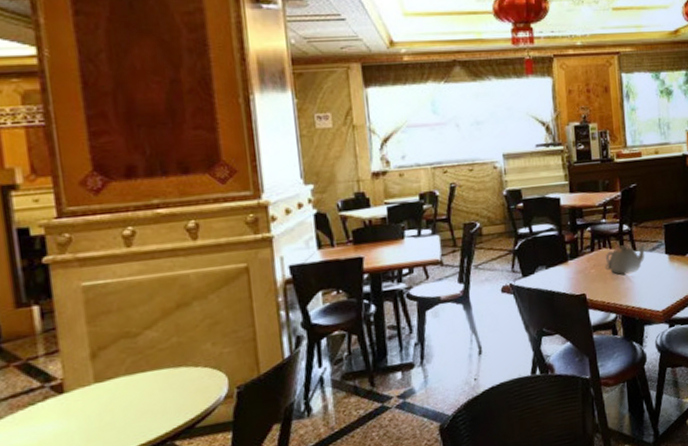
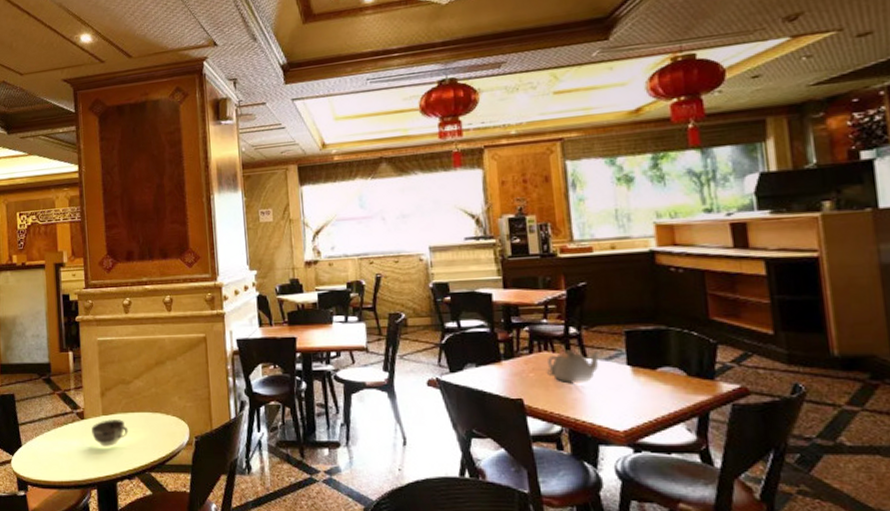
teacup: none [77,383,138,424] -> present [91,419,129,447]

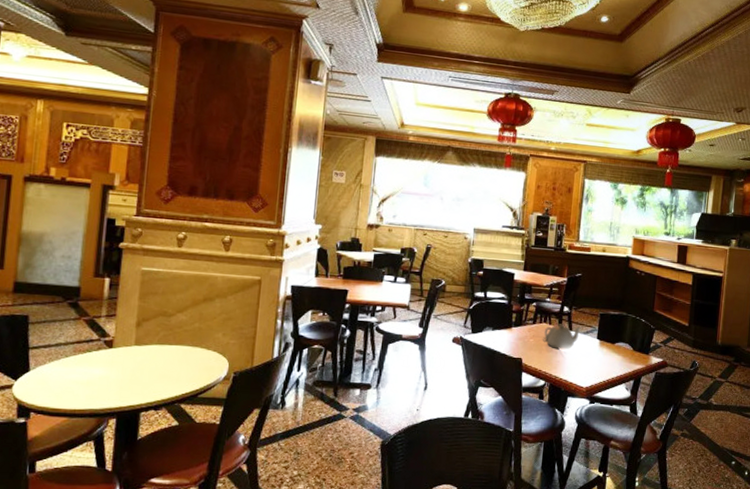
teacup: present [91,419,129,447] -> none [119,350,163,377]

